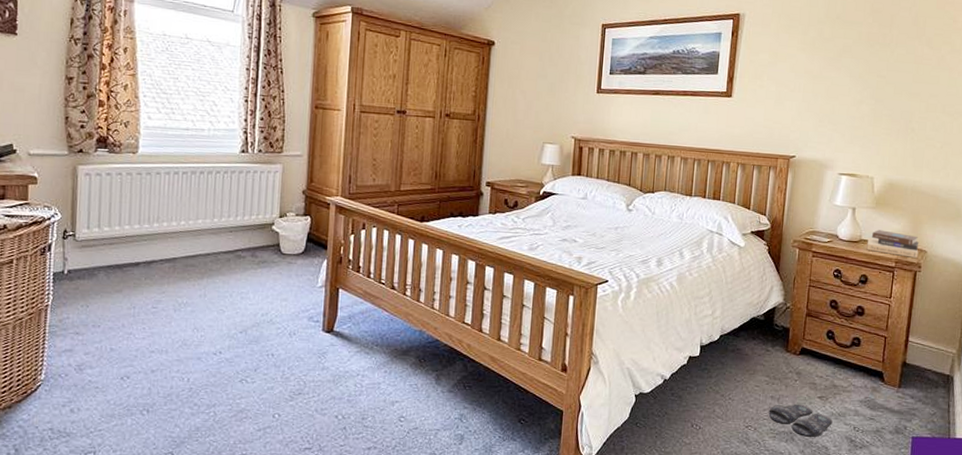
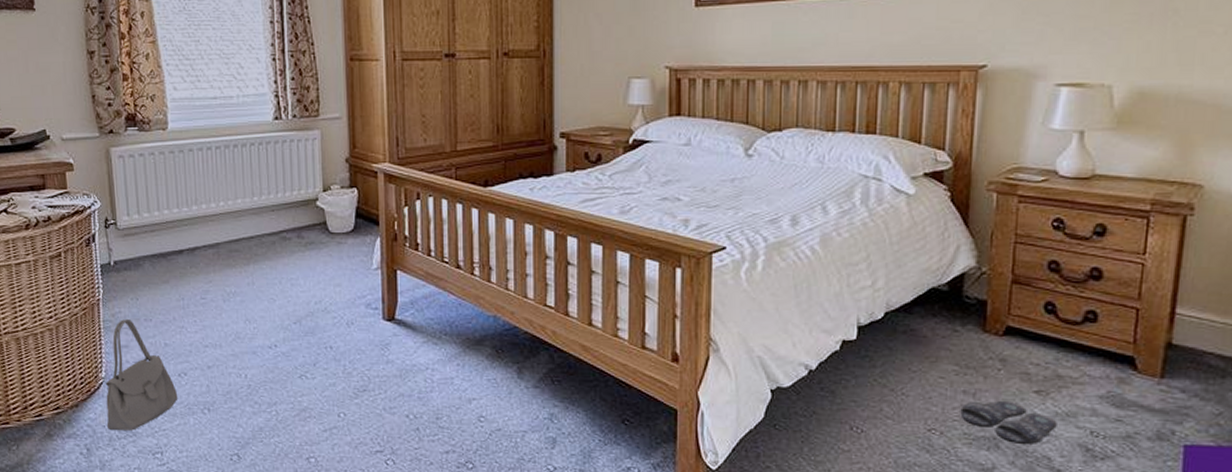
handbag: none [39,325,118,432] -> present [105,319,178,431]
books: present [866,230,920,258] -> none [1103,159,1191,196]

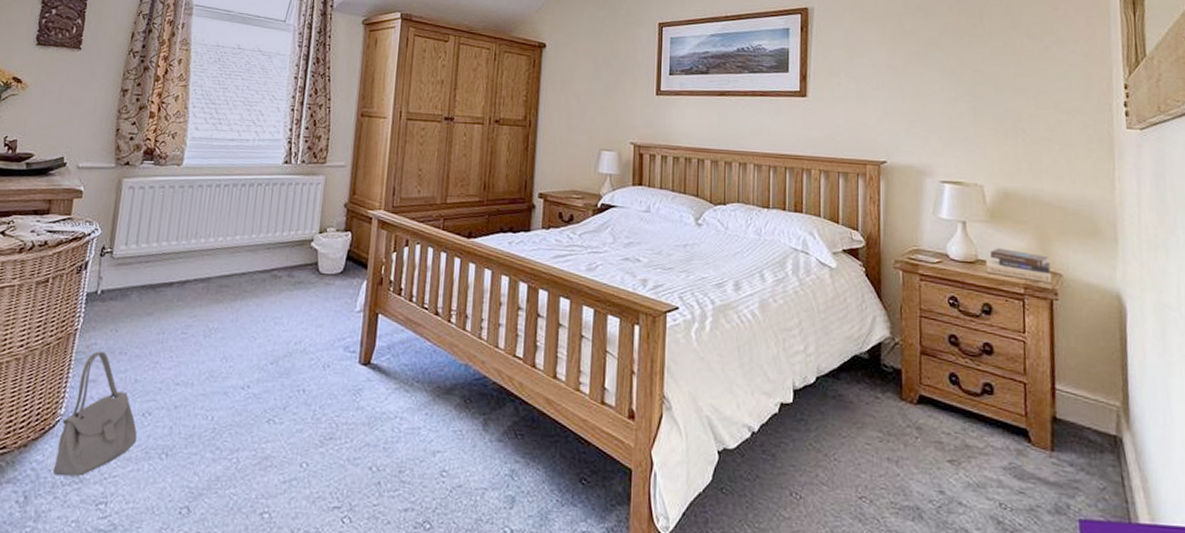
slippers: present [960,400,1057,444] -> none [886,468,970,515]
books: none [1103,159,1191,196] -> present [985,248,1052,283]

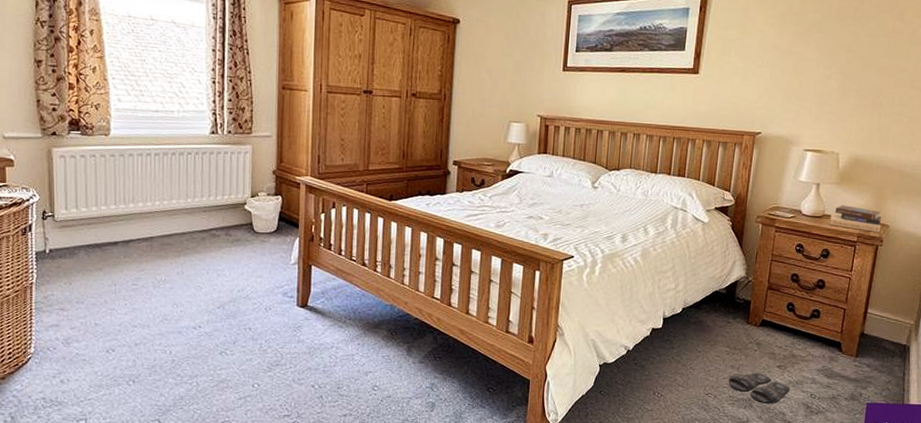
handbag: present [52,352,138,476] -> none [32,301,105,401]
slippers: none [886,468,970,515] -> present [728,372,790,404]

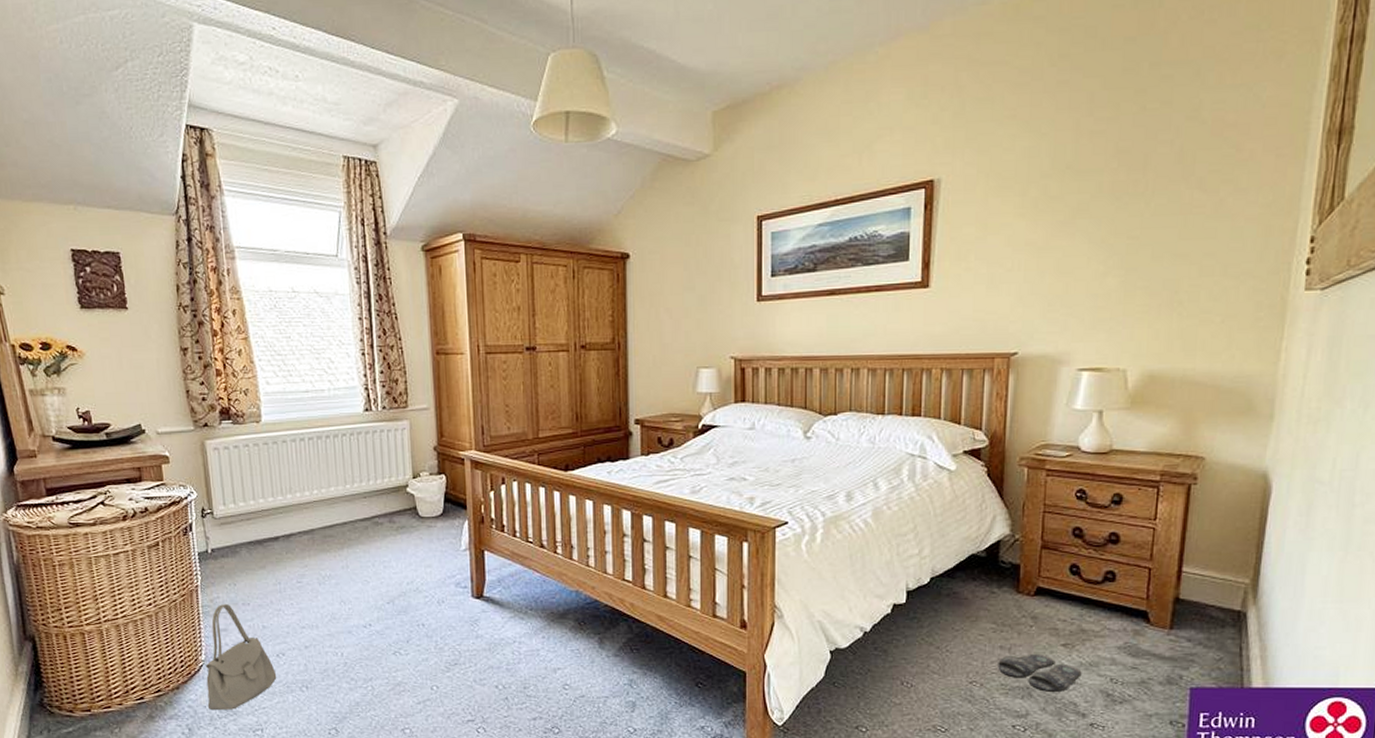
handbag: none [32,301,105,401] -> present [205,604,277,711]
books: present [829,205,882,232] -> none [1120,435,1194,467]

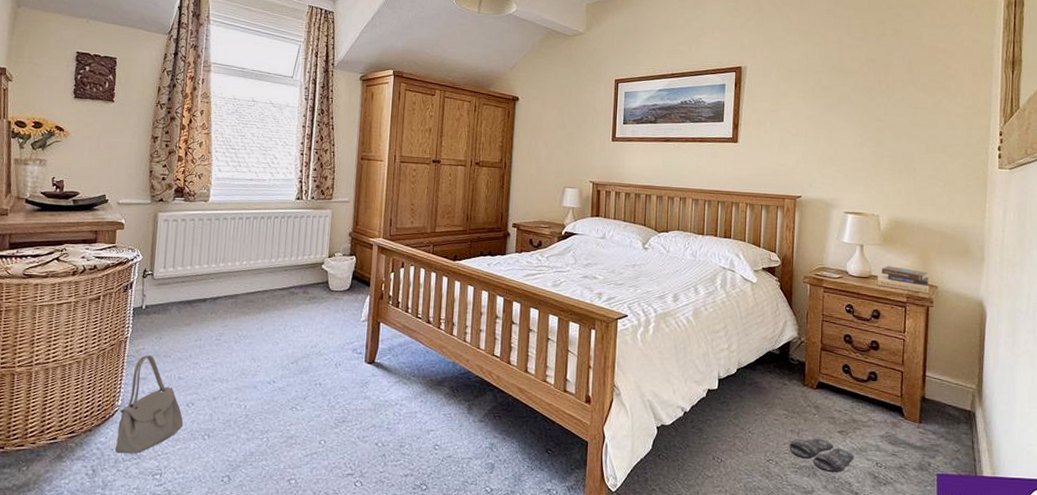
books: none [1120,435,1194,467] -> present [877,266,930,293]

